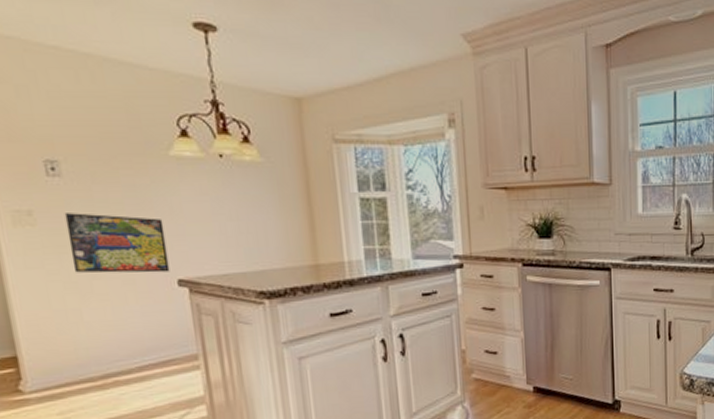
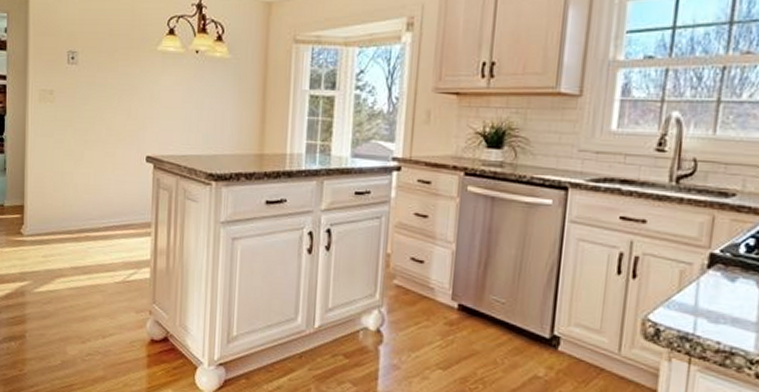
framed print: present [64,213,170,274] -> none [73,94,144,149]

